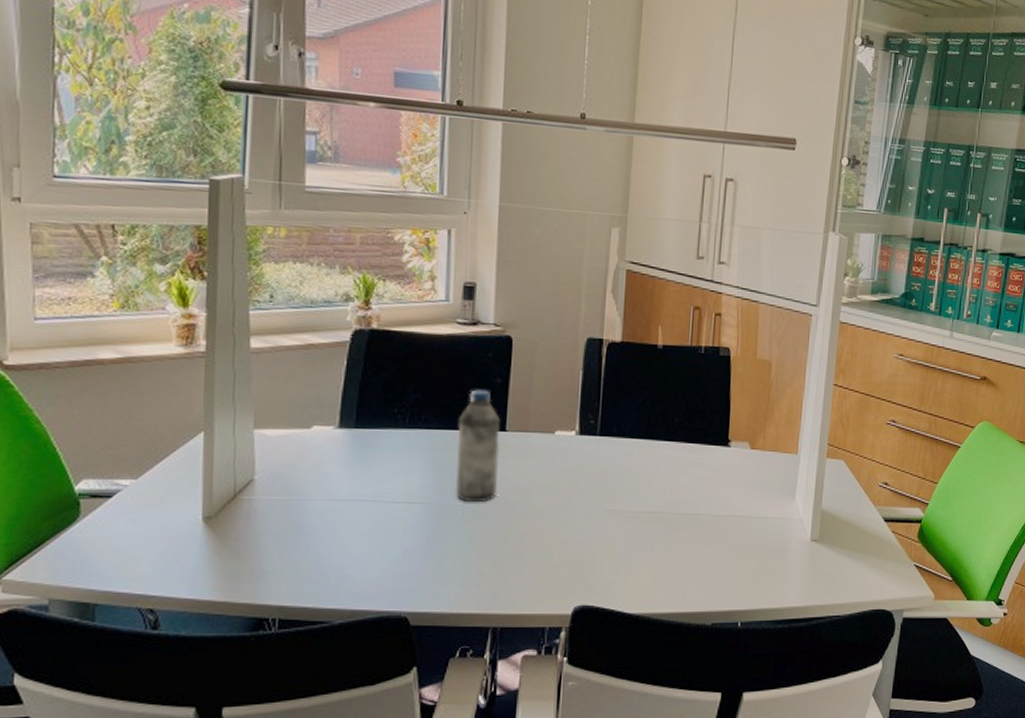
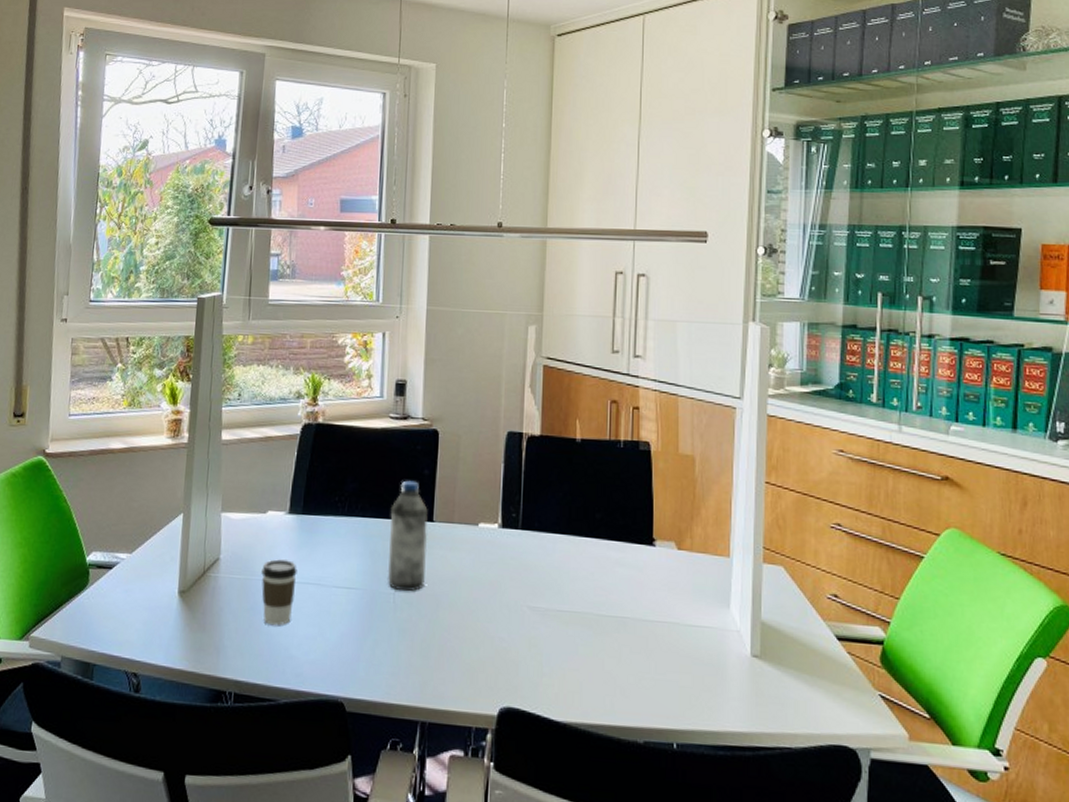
coffee cup: none [307,477,351,547] -> present [261,559,297,626]

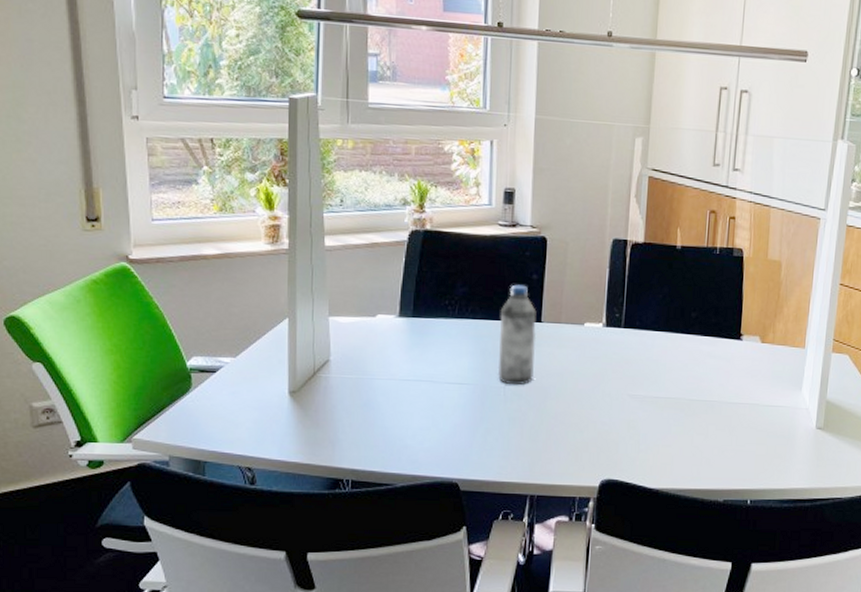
coffee cup: present [261,559,297,626] -> none [373,359,409,420]

